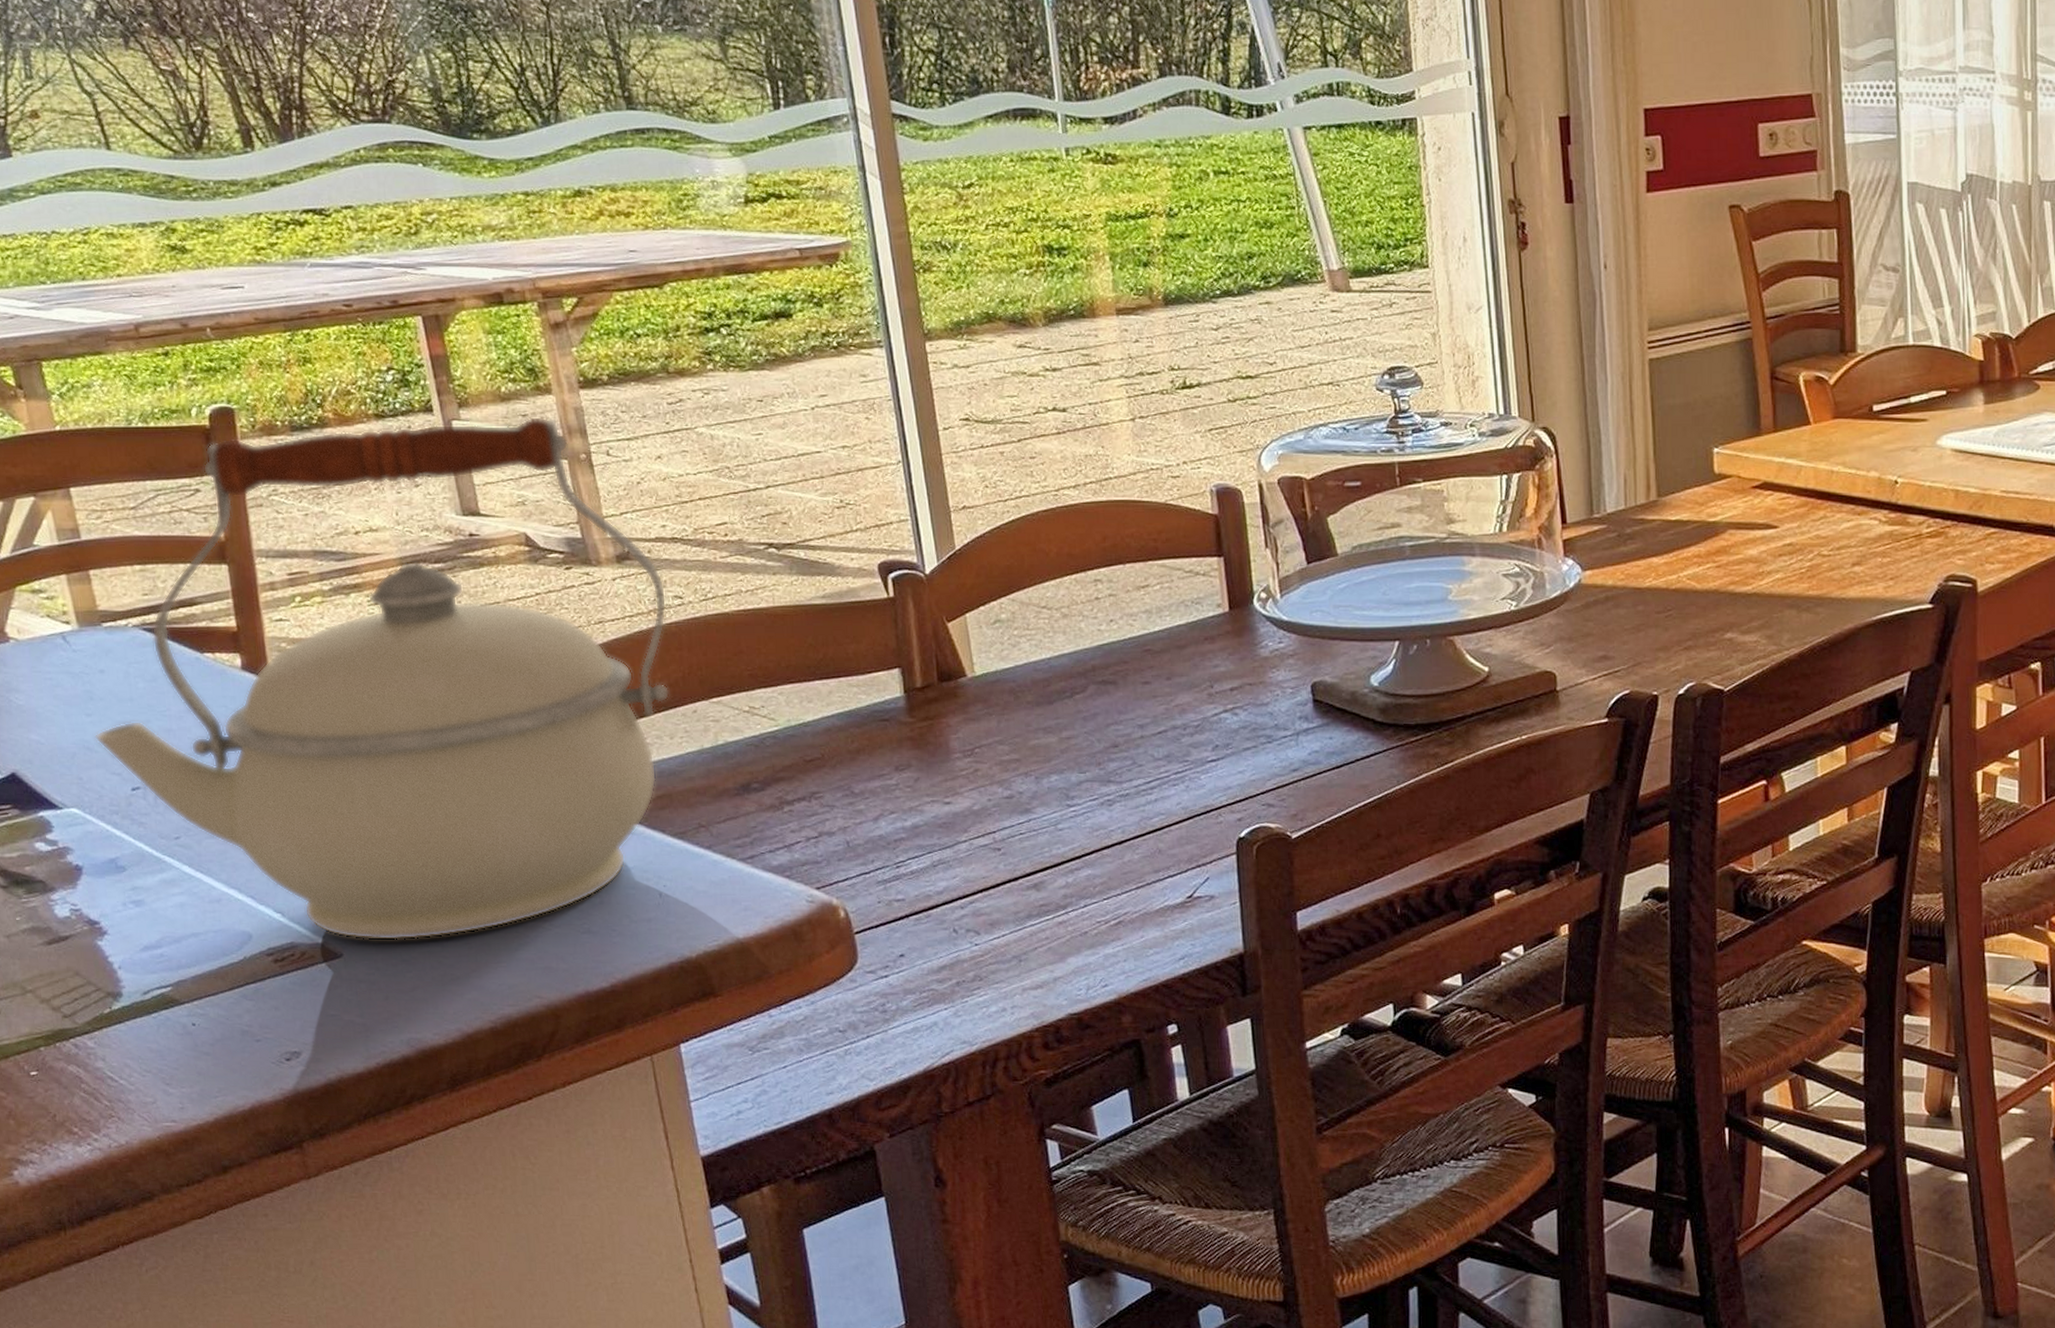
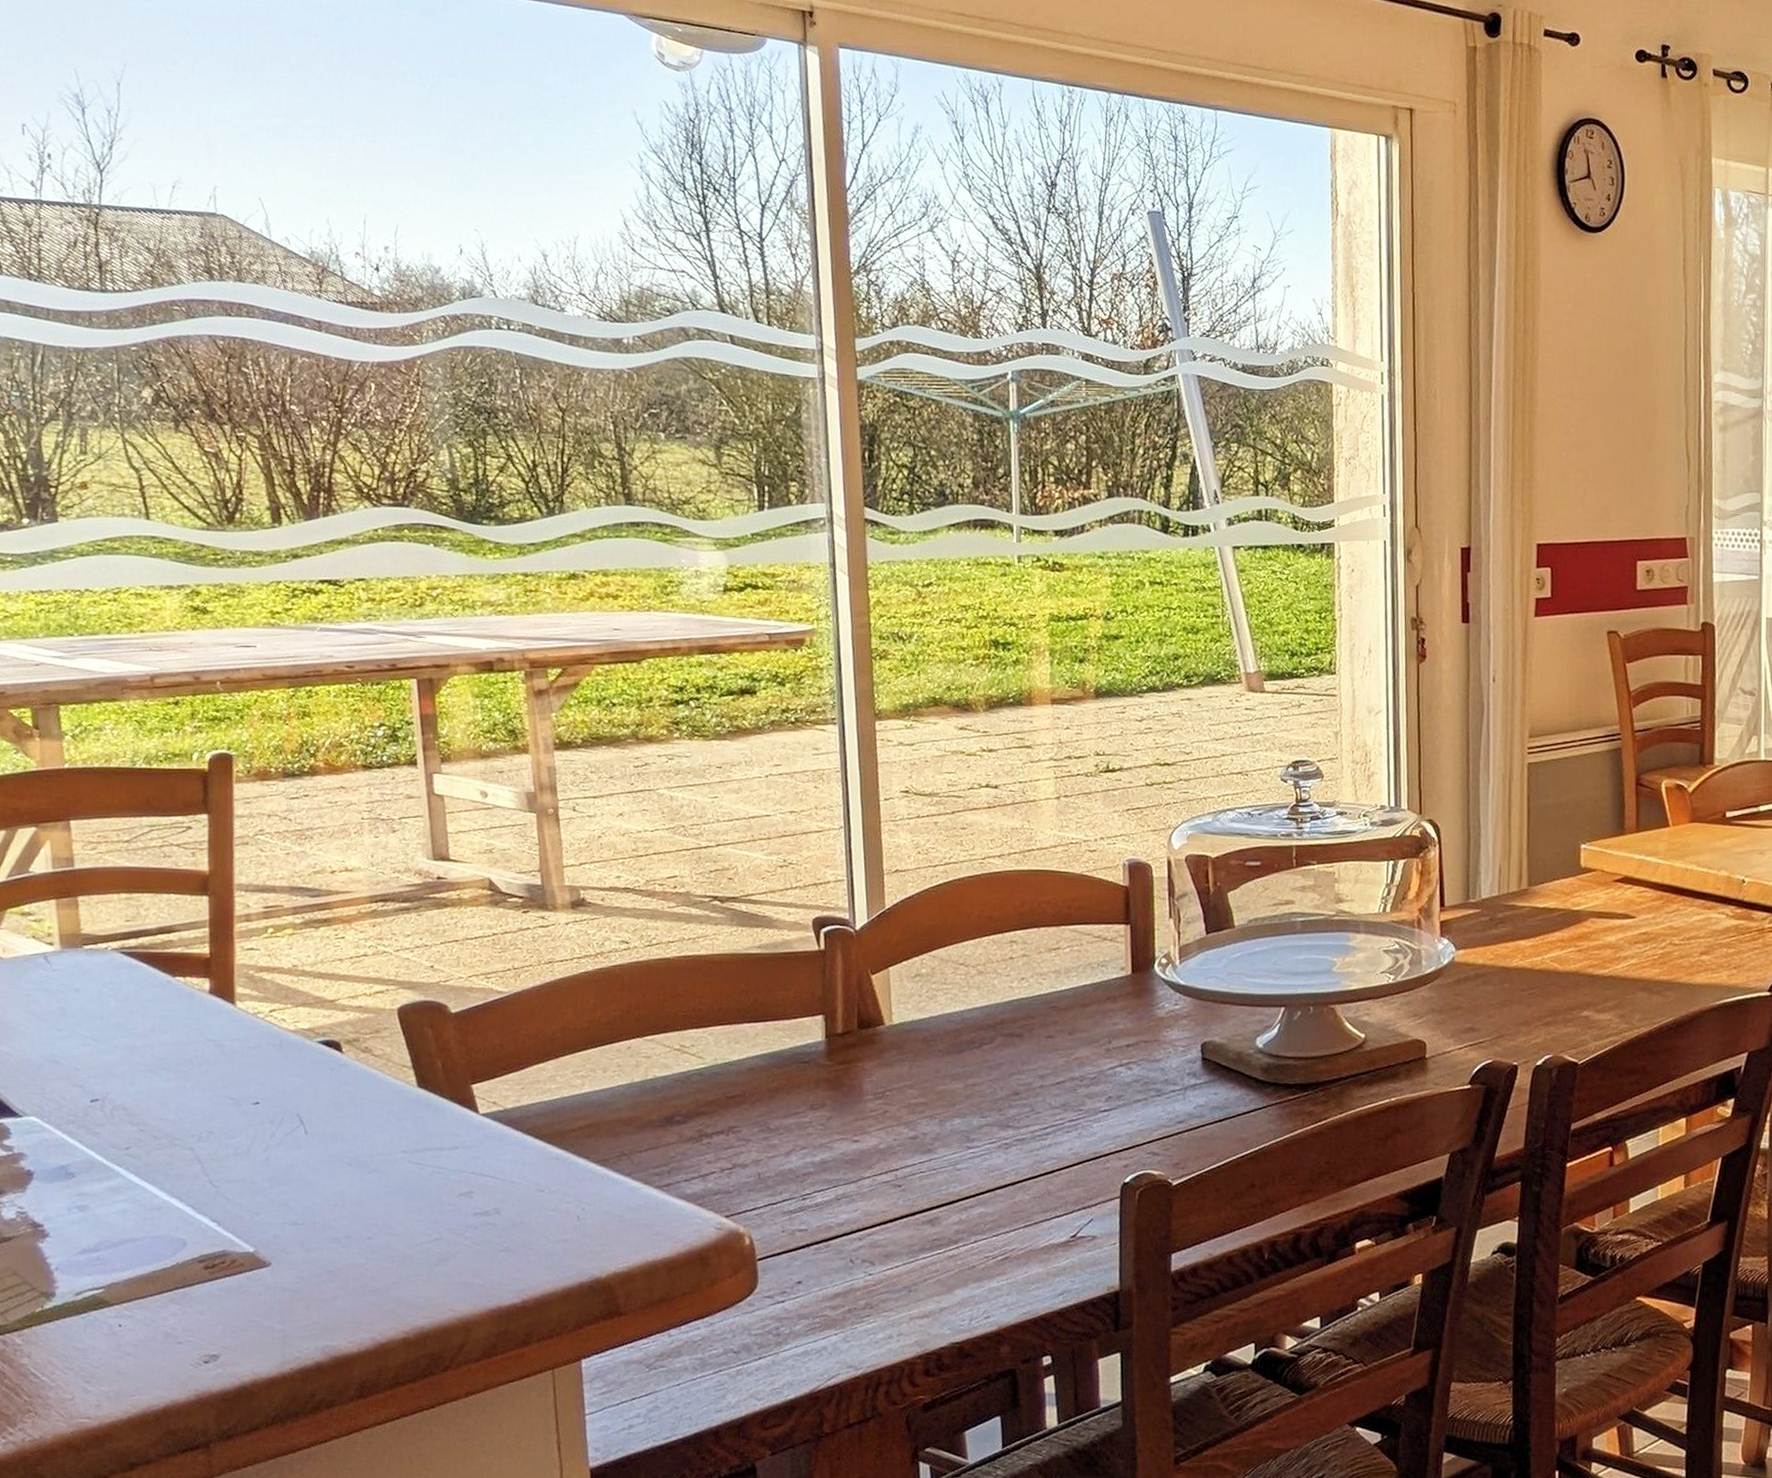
kettle: present [95,416,670,941] -> none [62,773,614,1253]

